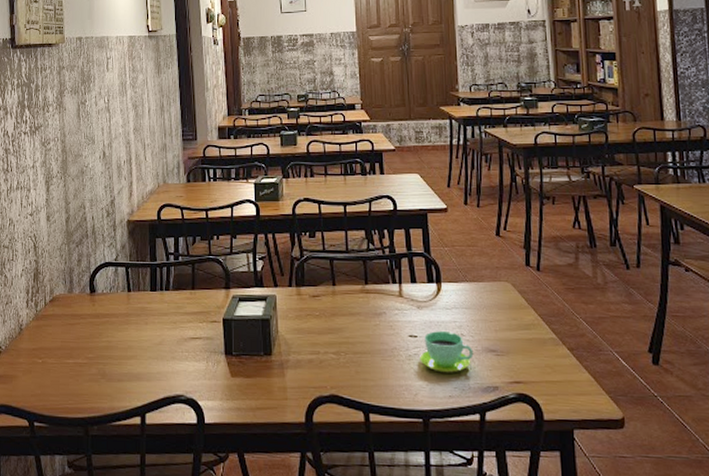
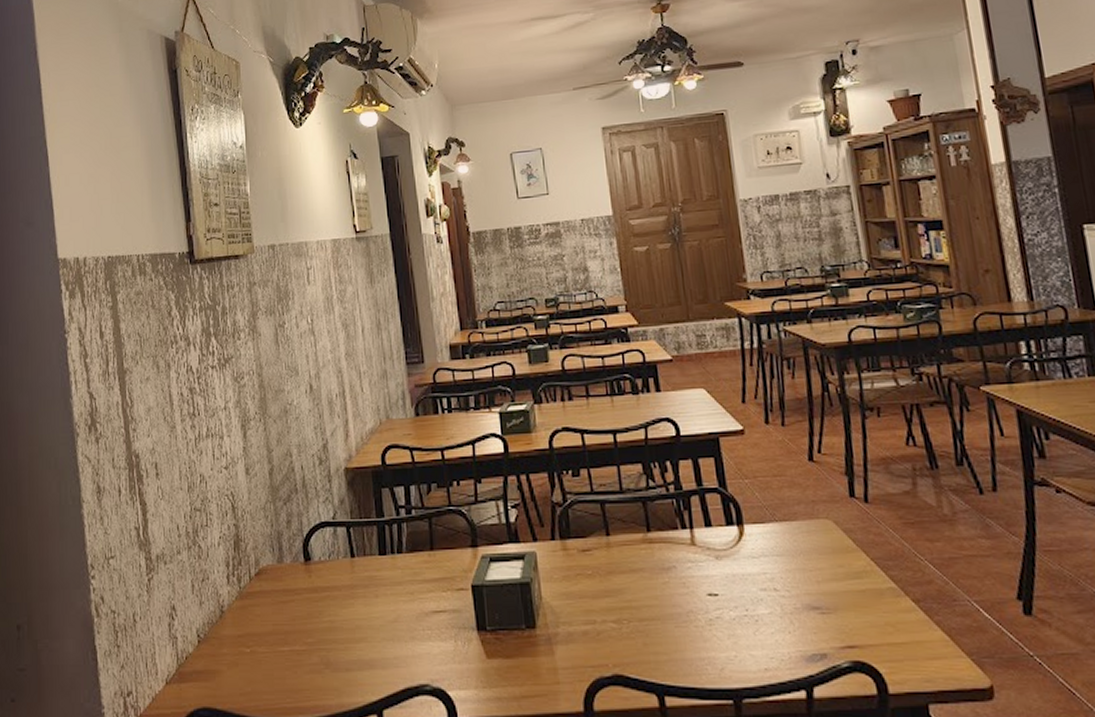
cup: present [420,331,474,373] -> none [723,586,792,639]

